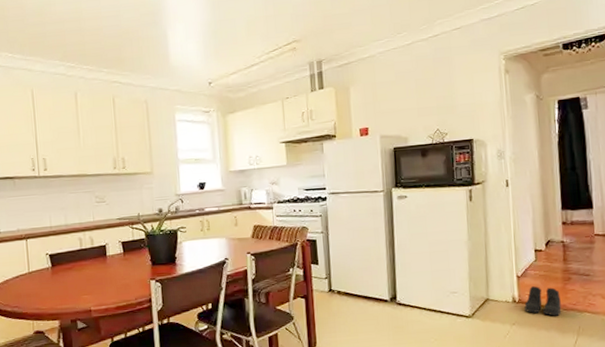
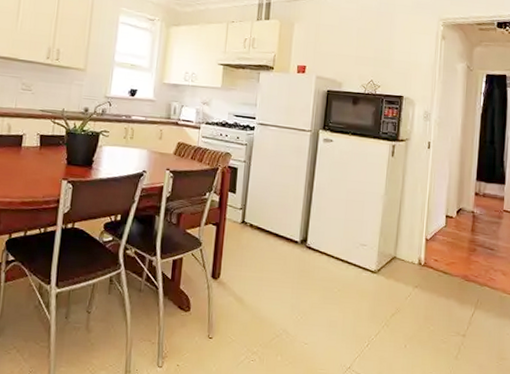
boots: present [524,286,561,316] -> none [428,251,464,286]

